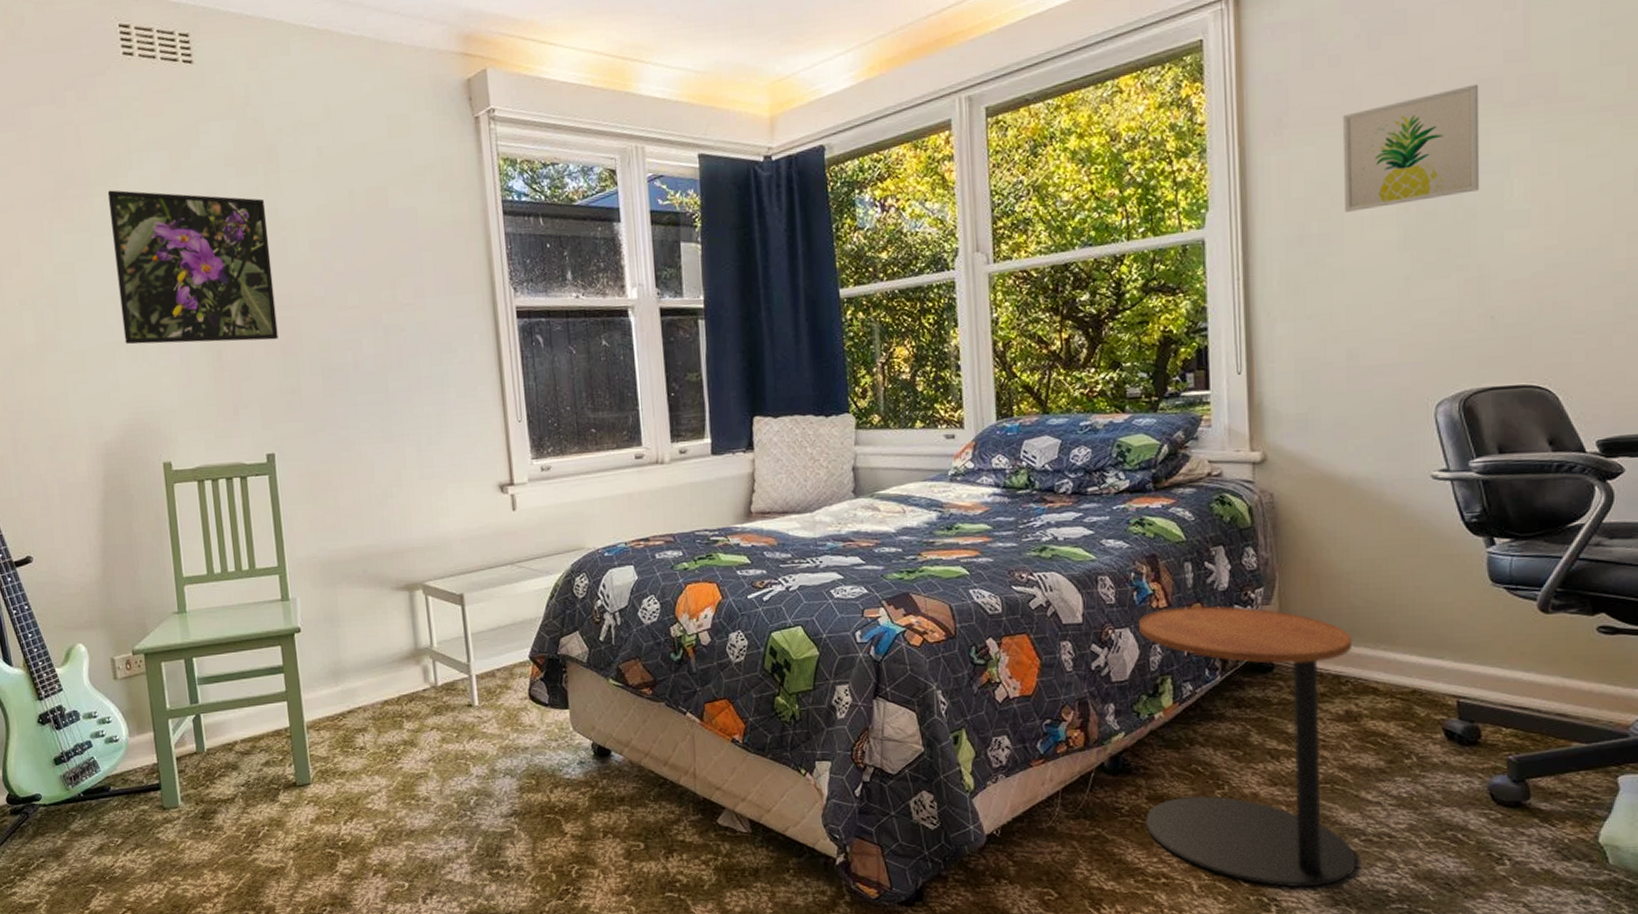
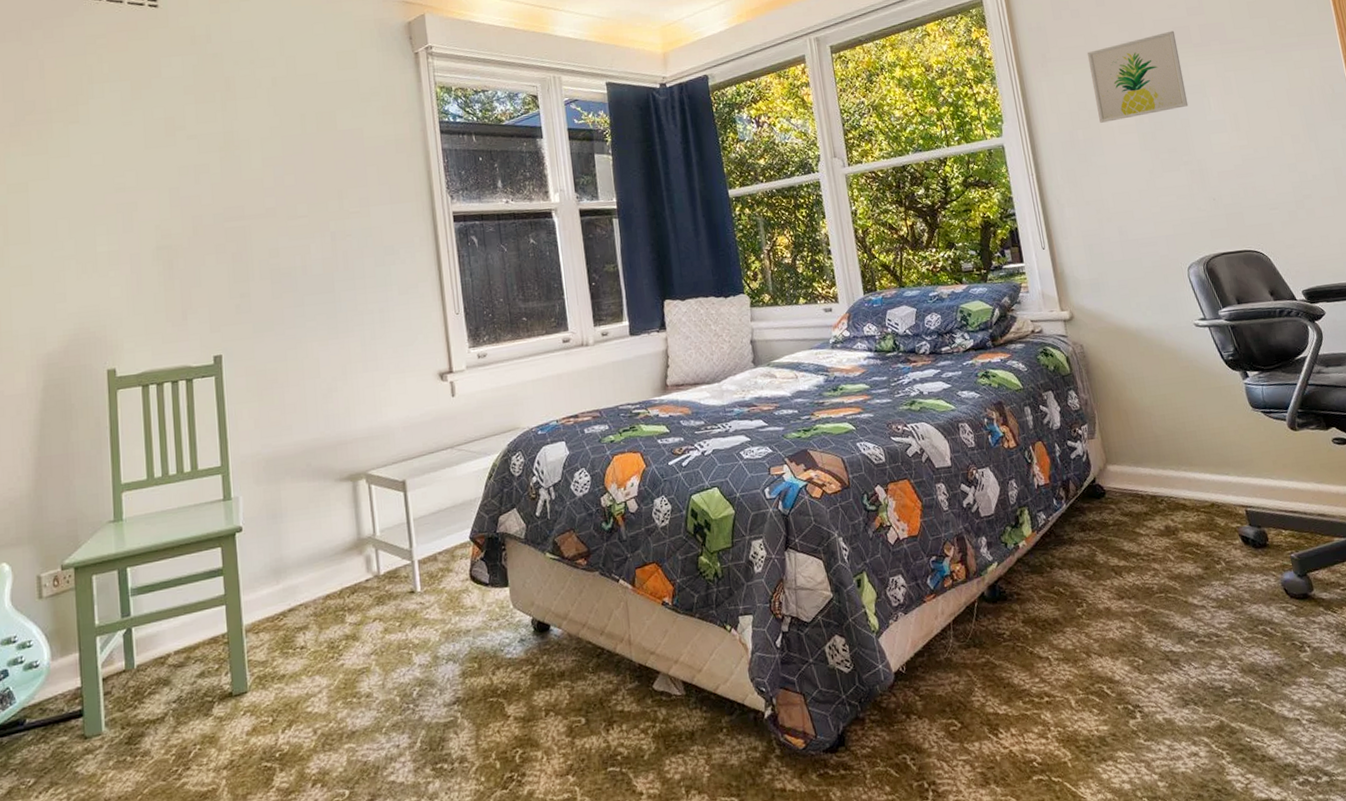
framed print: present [107,190,279,345] -> none [67,116,230,257]
side table: present [1139,606,1357,887] -> none [996,442,1196,693]

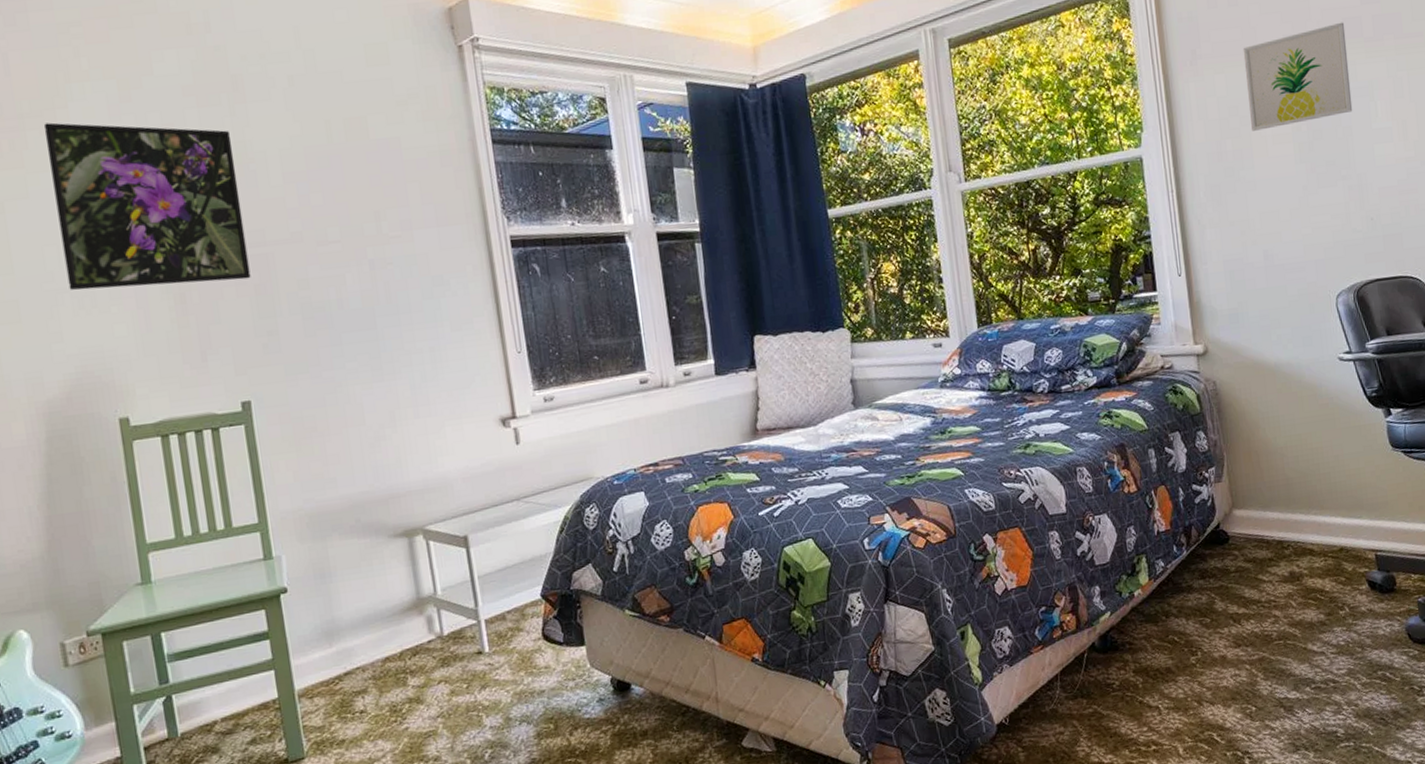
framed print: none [67,116,230,257] -> present [43,122,251,291]

